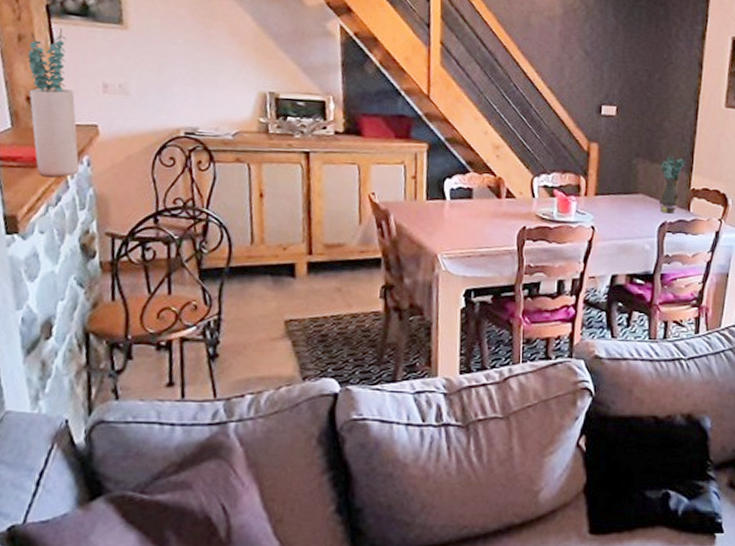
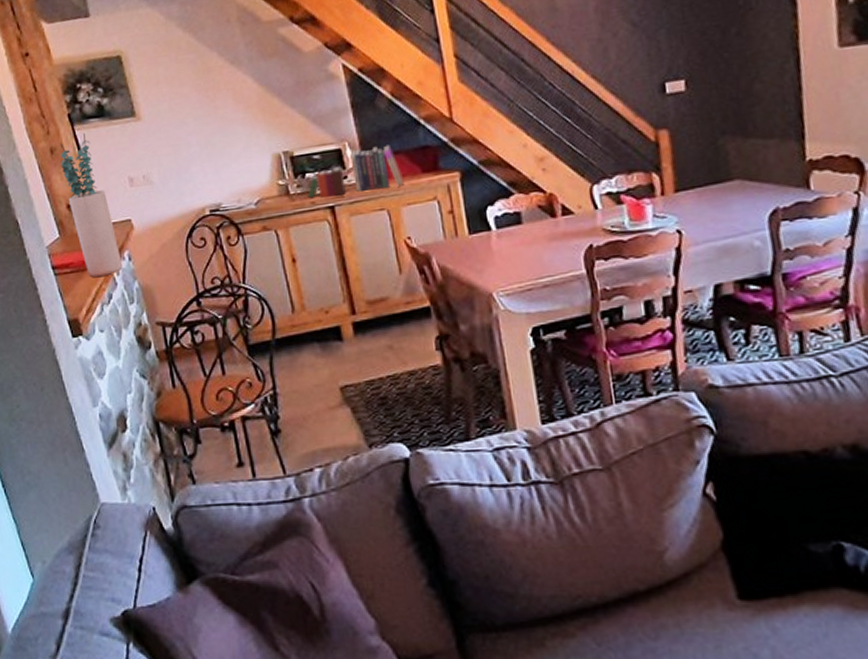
books: none [286,116,324,145] -> present [308,166,346,199]
books: none [332,104,378,146] -> present [350,144,405,193]
vase: present [658,153,686,214] -> none [757,122,794,198]

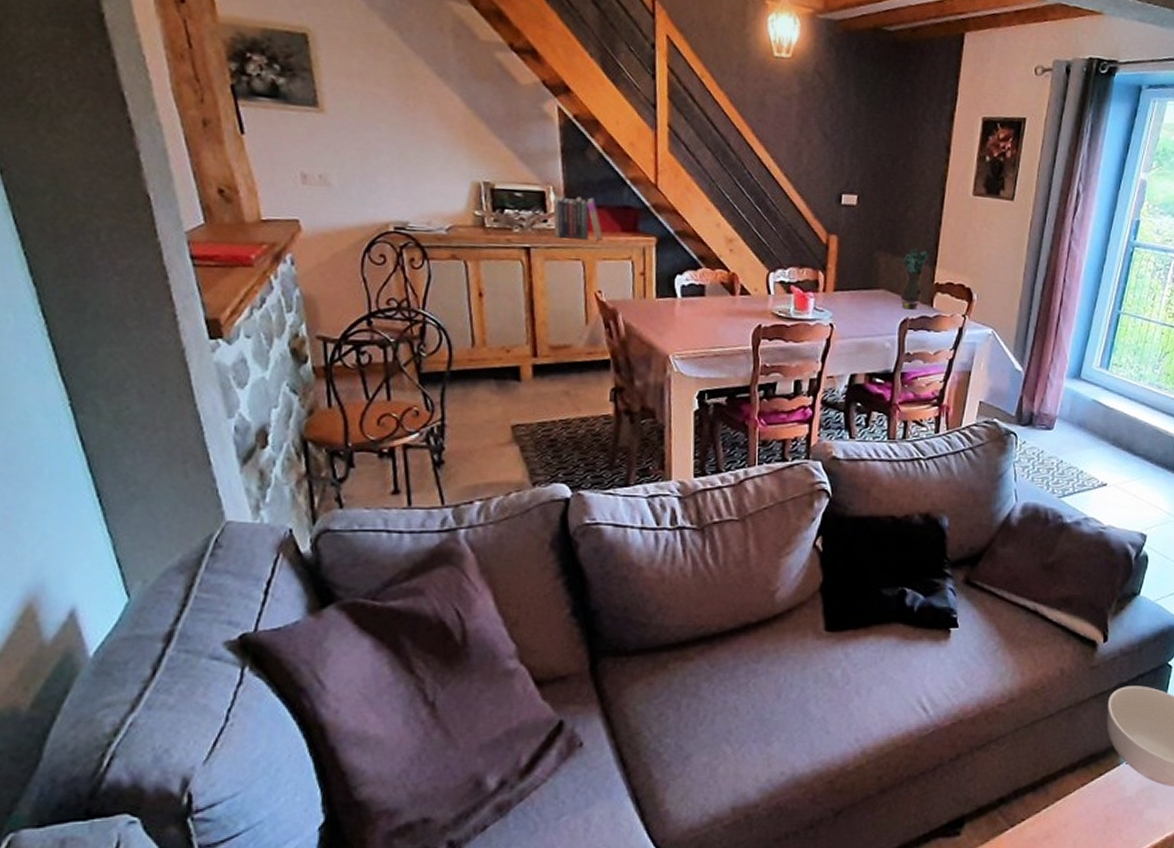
vase: present [60,133,123,278] -> none [215,111,284,278]
books: present [308,166,346,199] -> none [504,208,545,240]
vase: none [757,122,794,198] -> present [900,245,930,310]

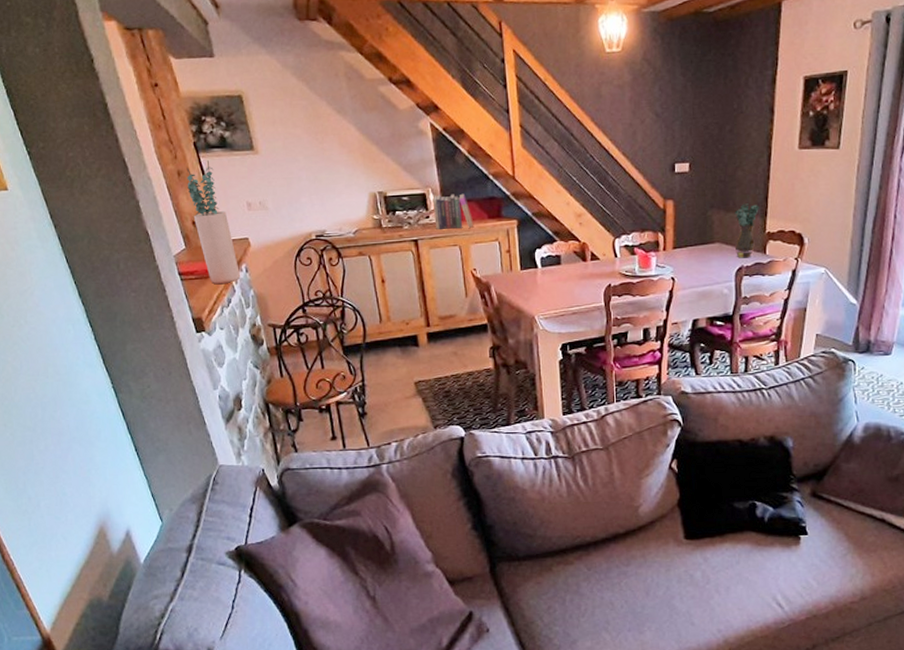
vase: none [215,111,284,278] -> present [186,161,241,285]

